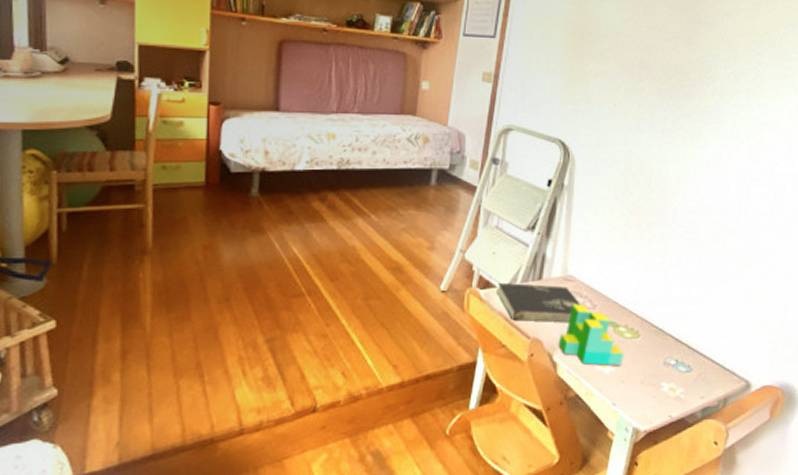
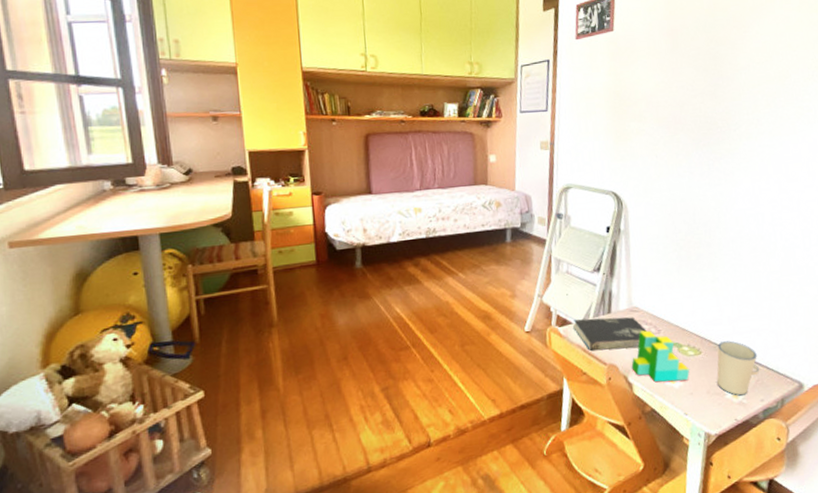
cup: none [654,325,704,390] -> present [717,341,760,396]

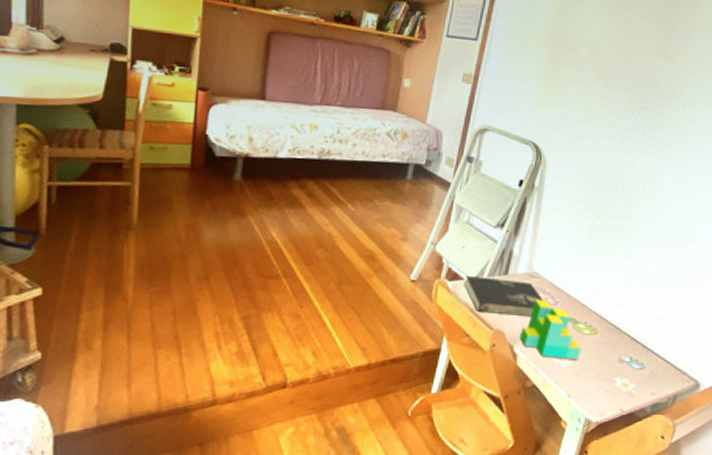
cup: present [717,341,760,396] -> none [609,325,657,385]

